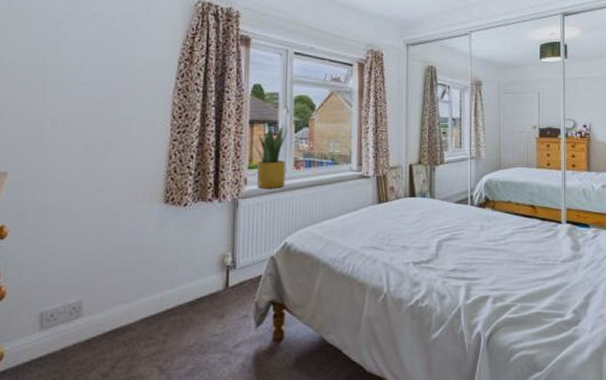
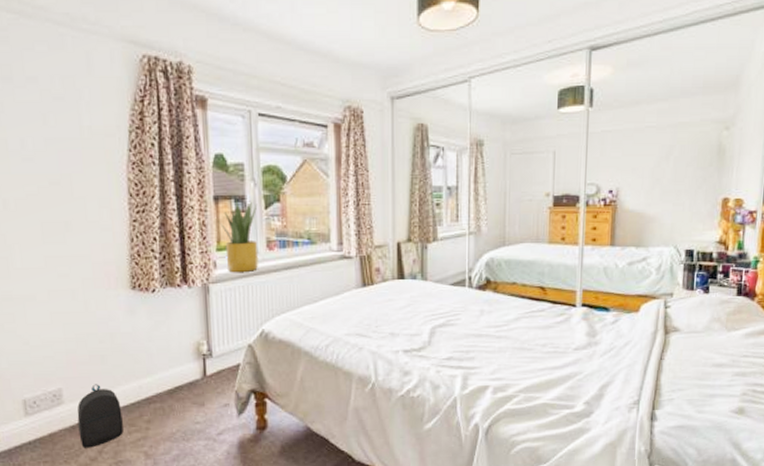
backpack: none [93,296,141,364] -> present [77,384,123,448]

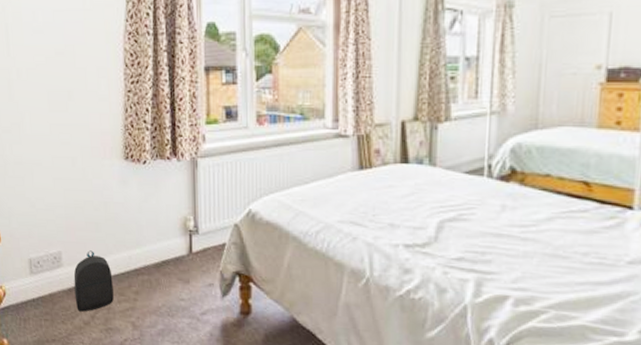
planter: present [218,200,259,272] -> none [208,71,249,147]

